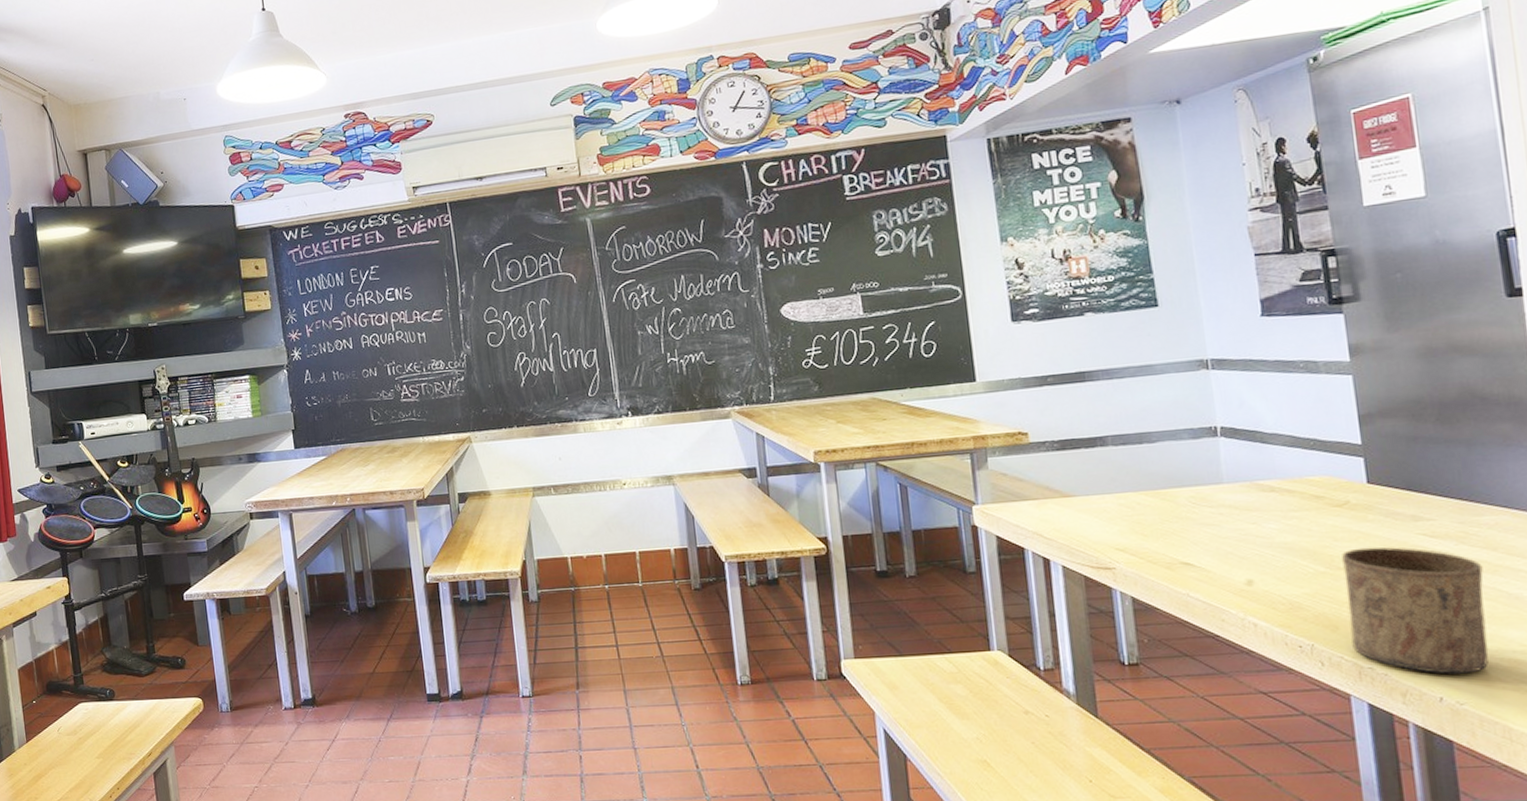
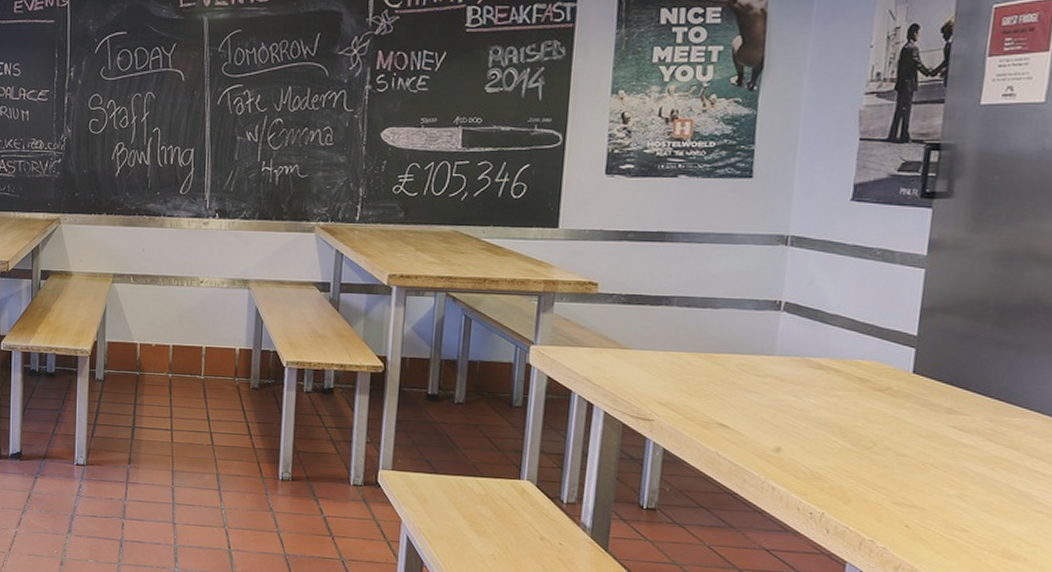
cup: present [1342,546,1489,674] -> none [860,431,1002,558]

